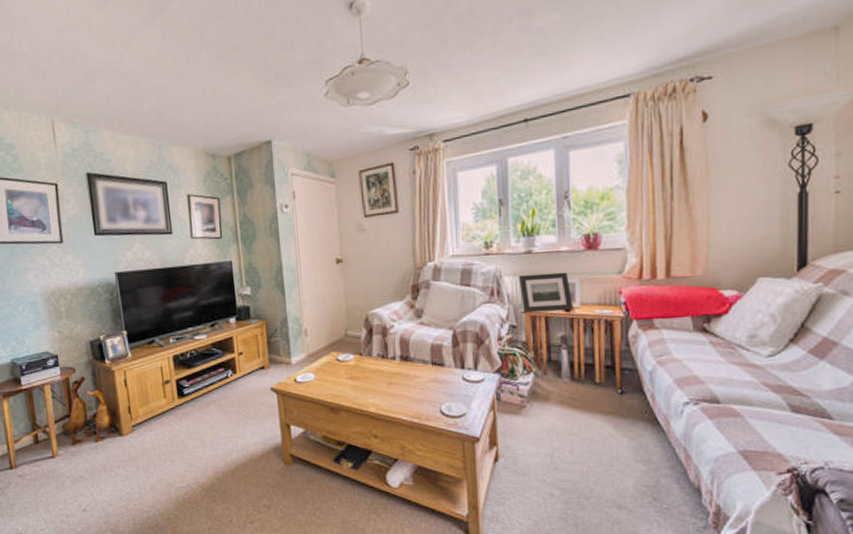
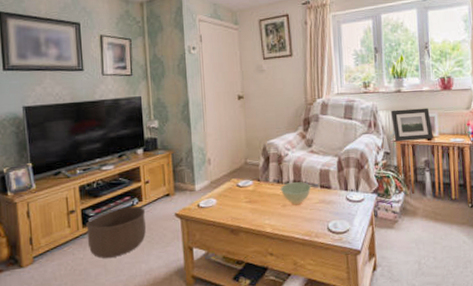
basket: none [180,378,242,432] -> present [85,206,147,259]
bowl: none [386,358,421,384] -> present [281,182,311,206]

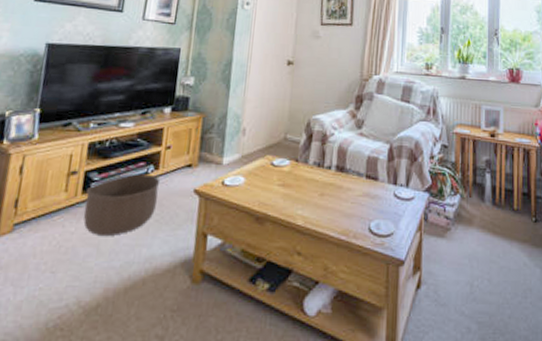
bowl: present [281,182,311,206] -> none [320,168,355,196]
picture frame: present [390,108,433,142] -> none [452,98,497,136]

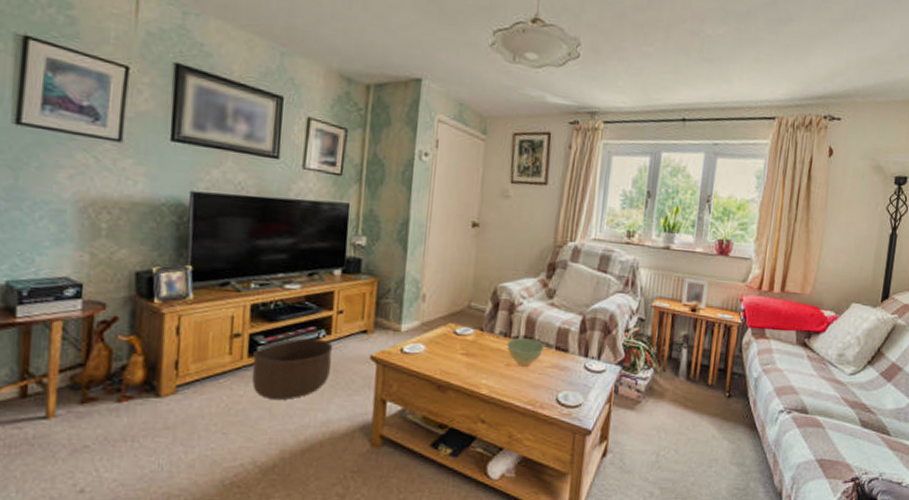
bowl: none [320,168,355,196] -> present [507,338,544,367]

